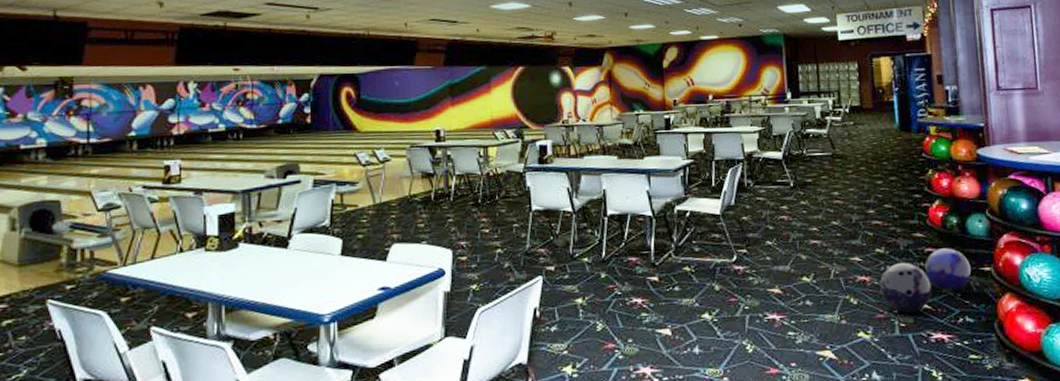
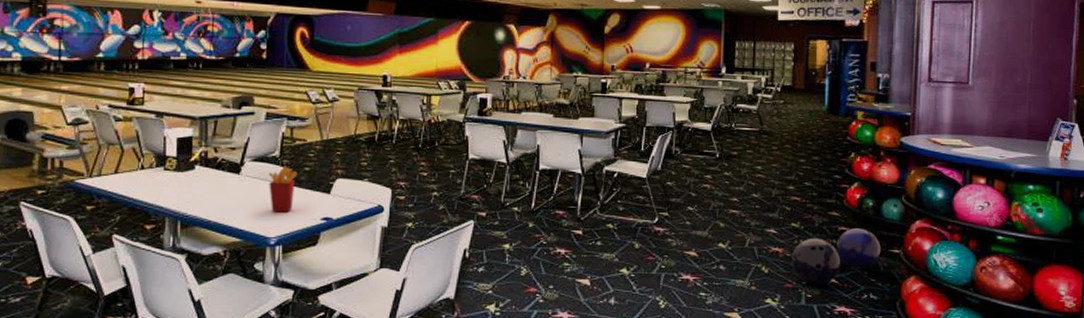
french fries: none [318,235,350,287] -> present [268,166,298,213]

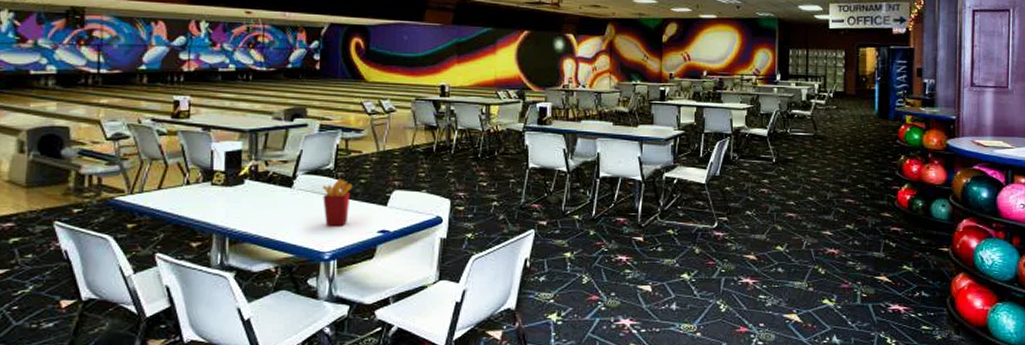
bowling ball: present [791,238,841,285] -> none [847,238,894,285]
bowling ball: present [836,228,881,269] -> none [889,228,931,268]

